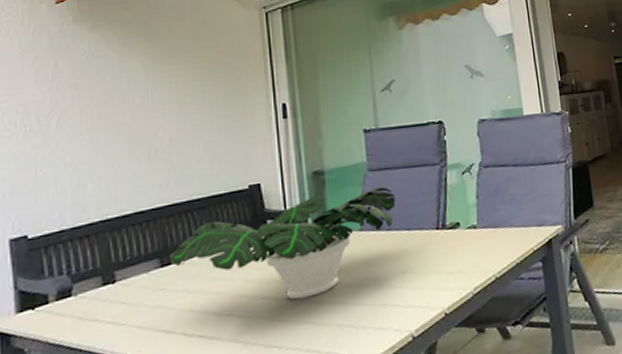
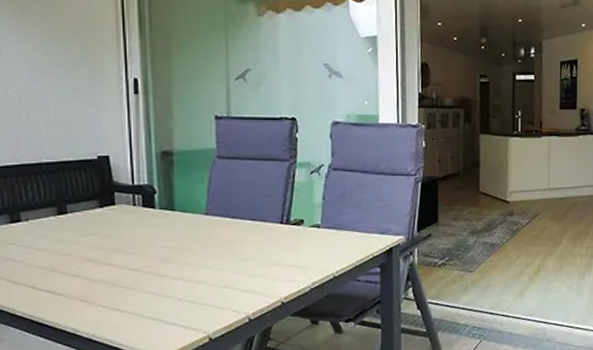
potted plant: present [170,187,396,300] -> none [20,175,242,270]

